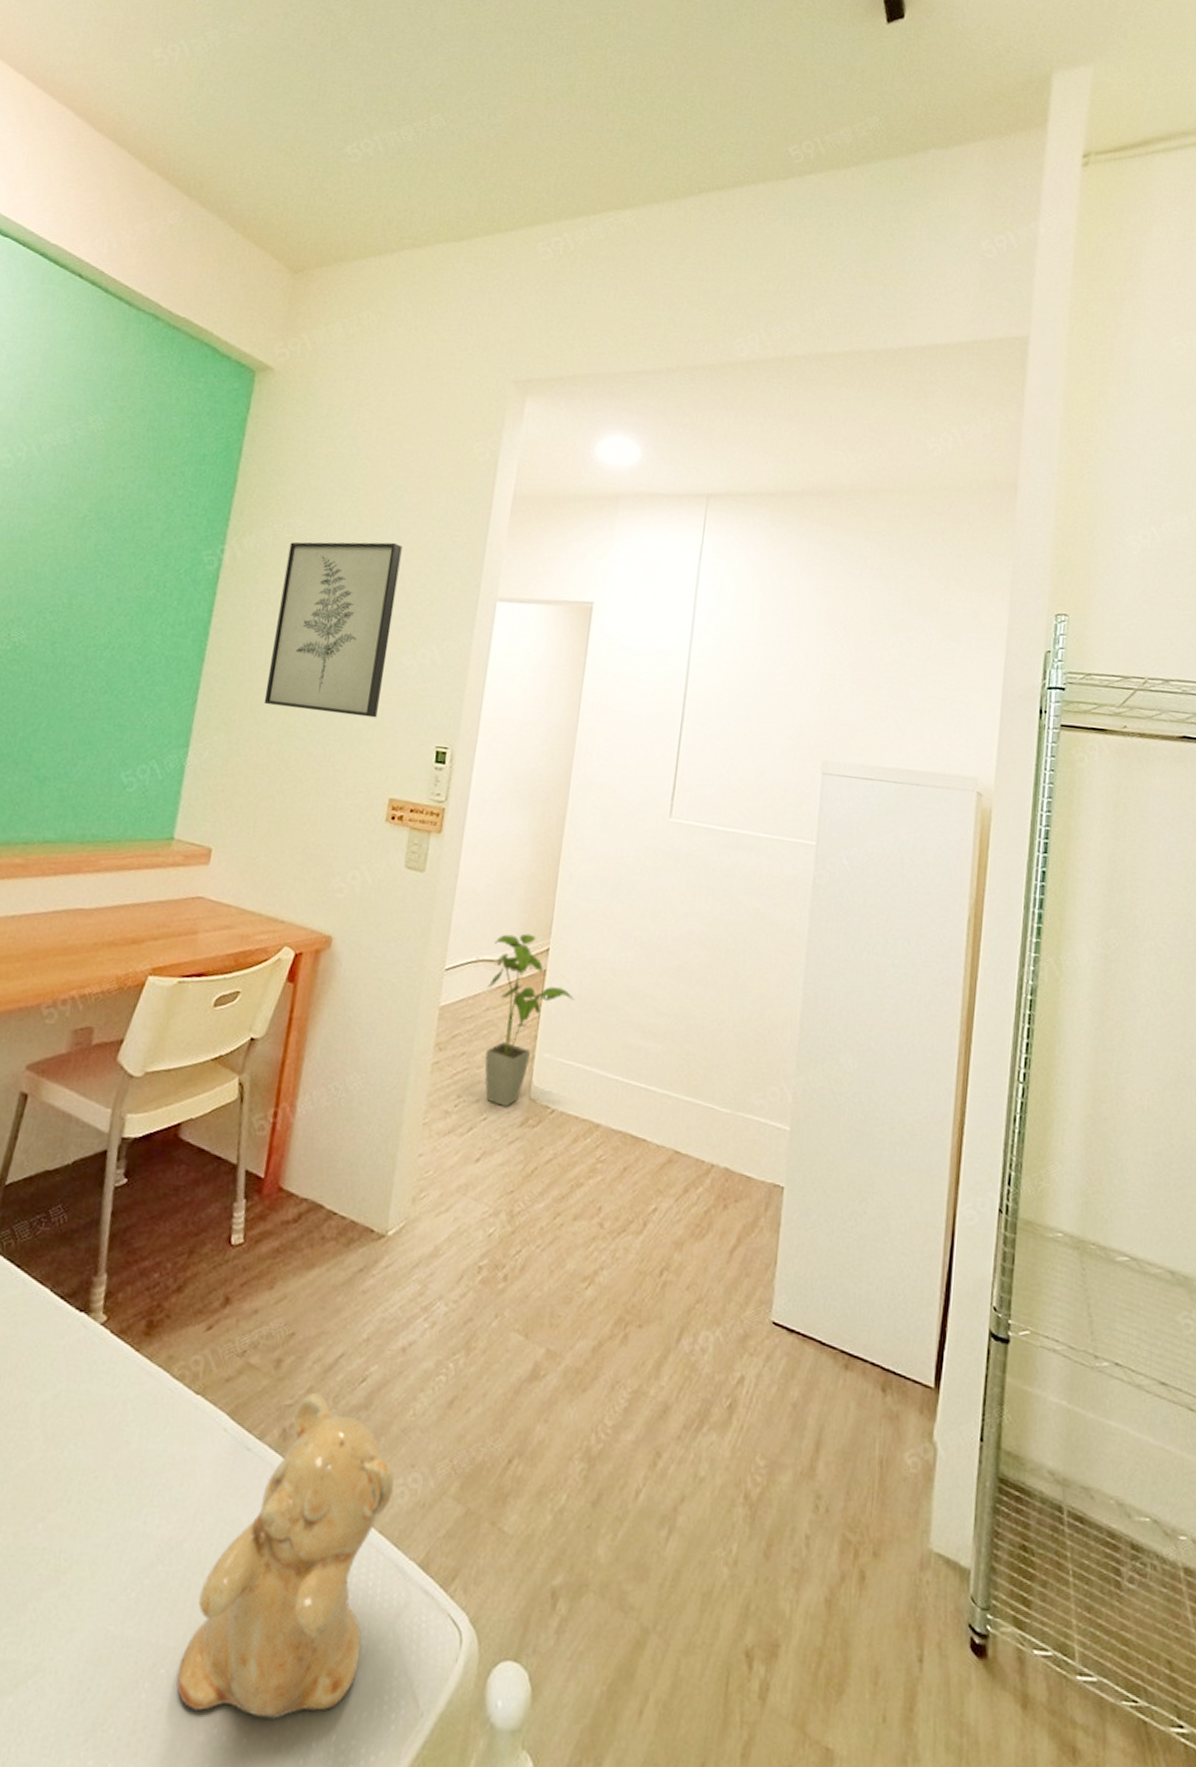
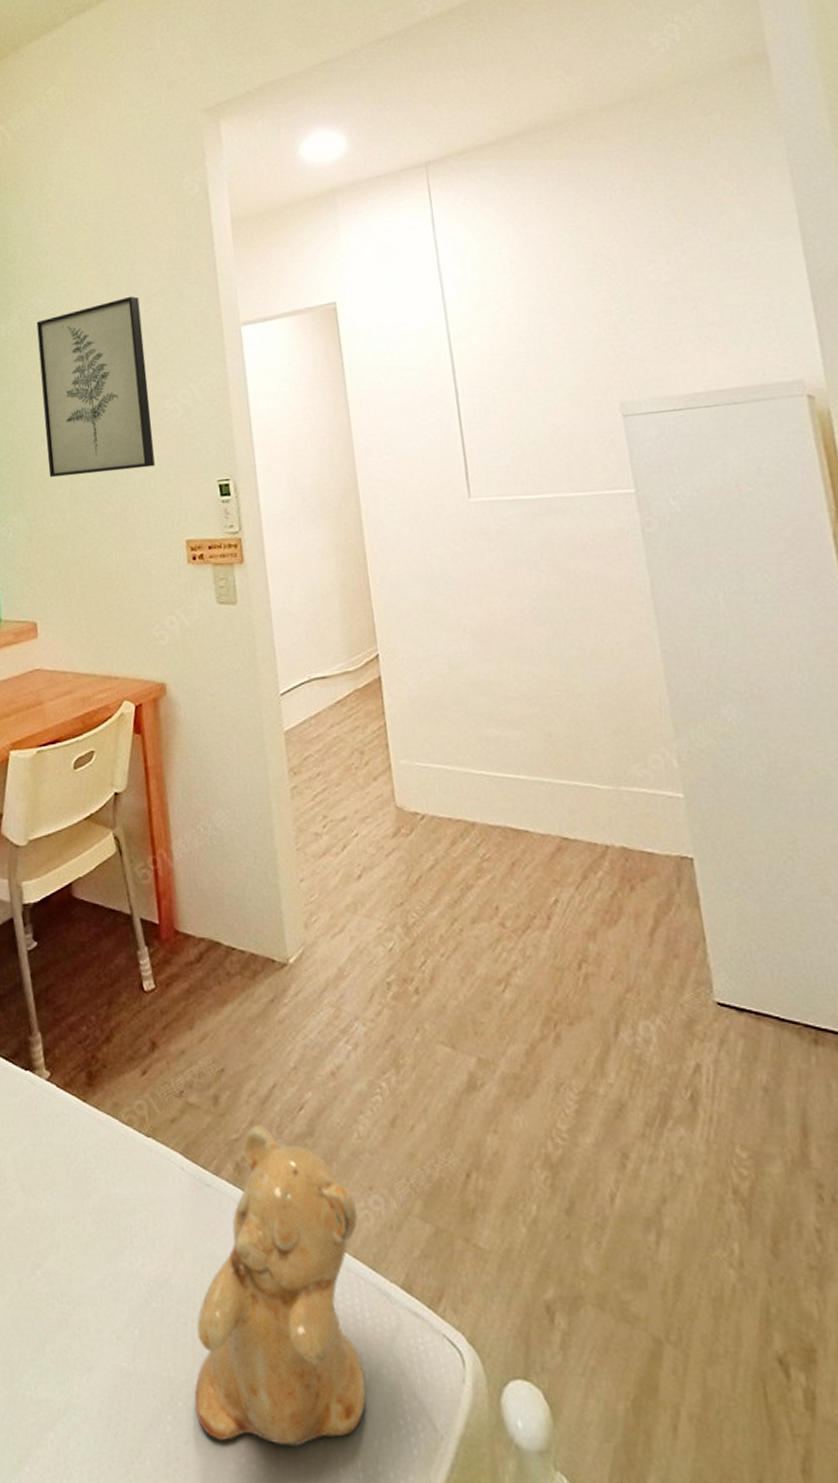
house plant: present [484,933,575,1107] -> none [322,644,418,820]

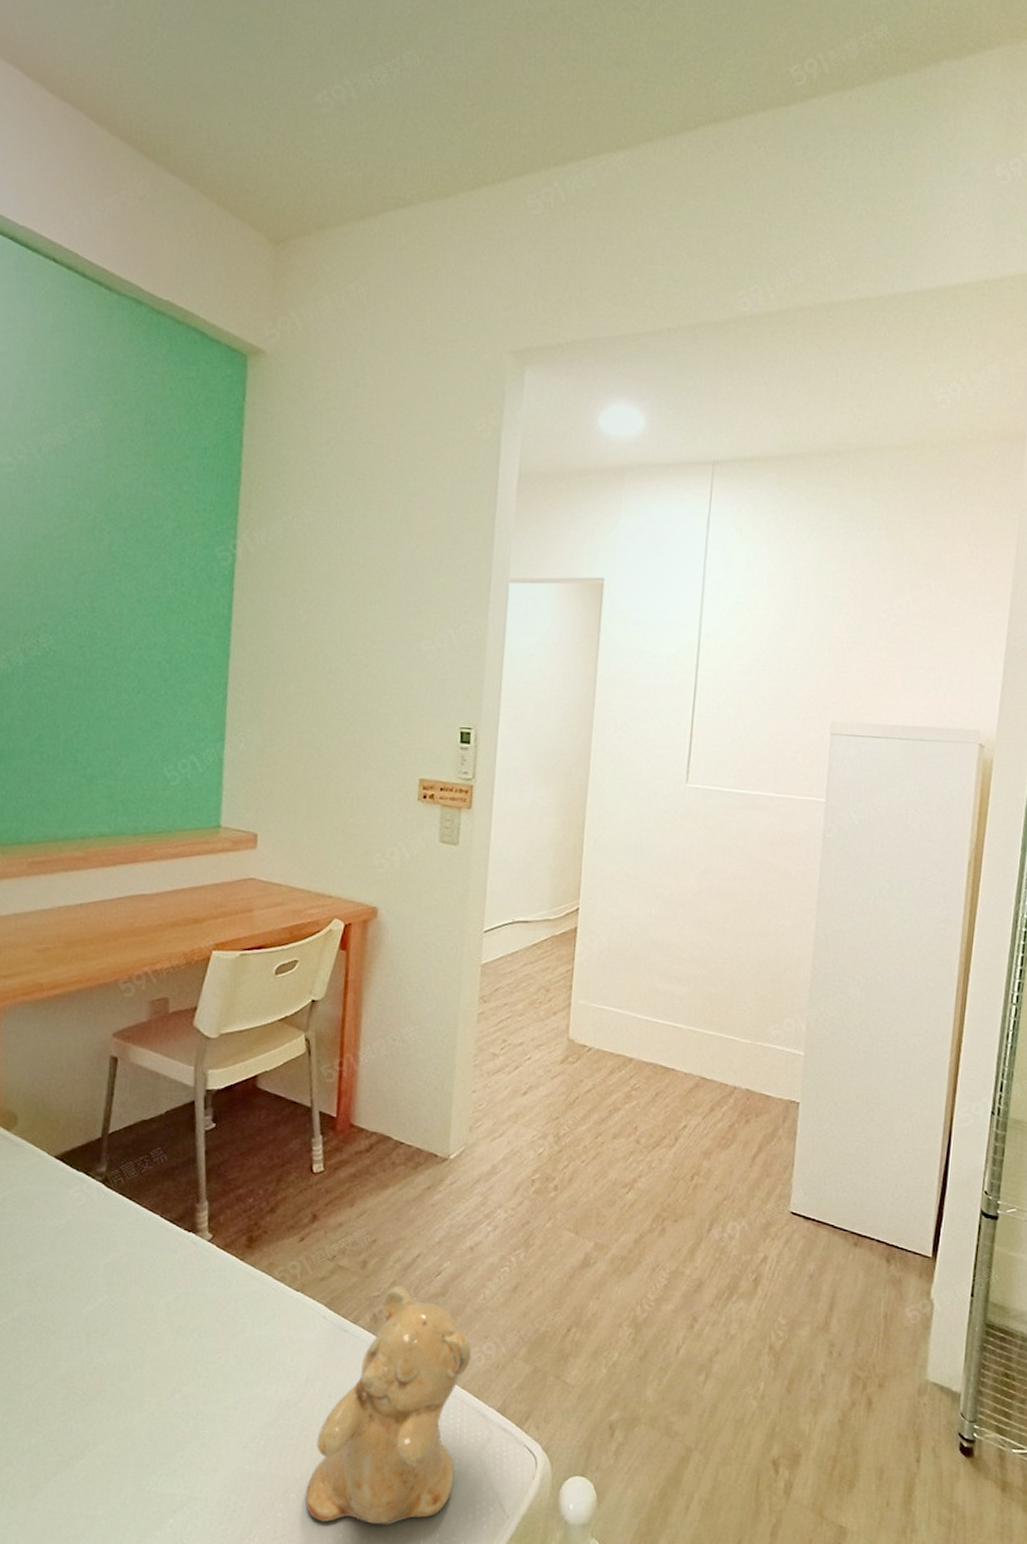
wall art: present [36,296,155,478] -> none [291,528,412,703]

